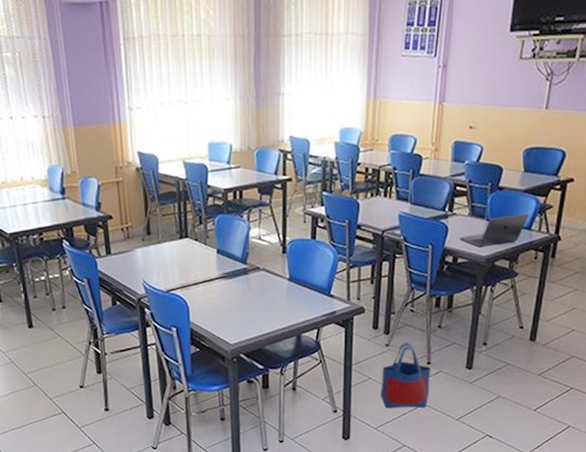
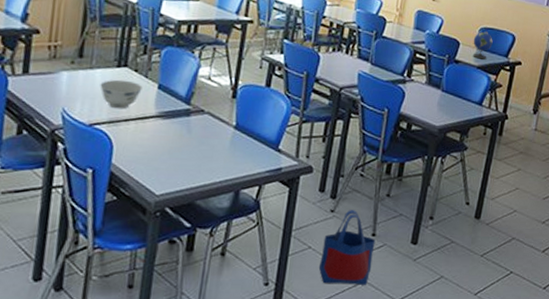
bowl: none [169,249,204,275] -> present [100,79,143,109]
laptop: present [460,214,530,248] -> none [415,89,481,117]
globe: none [517,151,540,182] -> present [473,30,493,60]

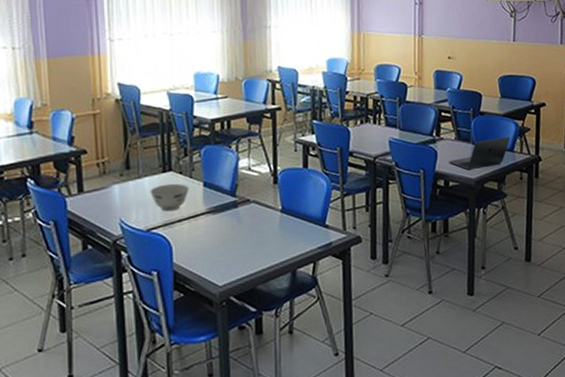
tote bag: present [318,210,375,285] -> none [383,271,434,346]
laptop: none [415,89,481,117] -> present [449,137,511,171]
globe: present [473,30,493,60] -> none [494,78,514,107]

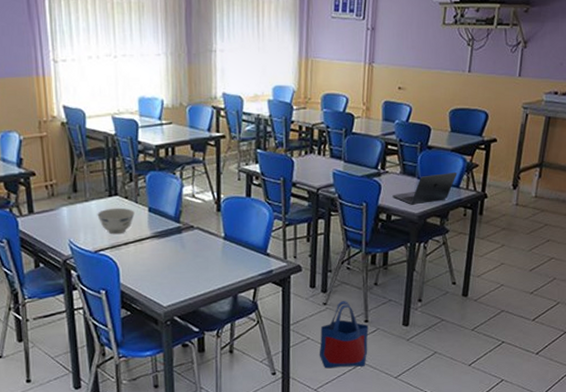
tote bag: none [383,271,434,346] -> present [319,301,369,369]

